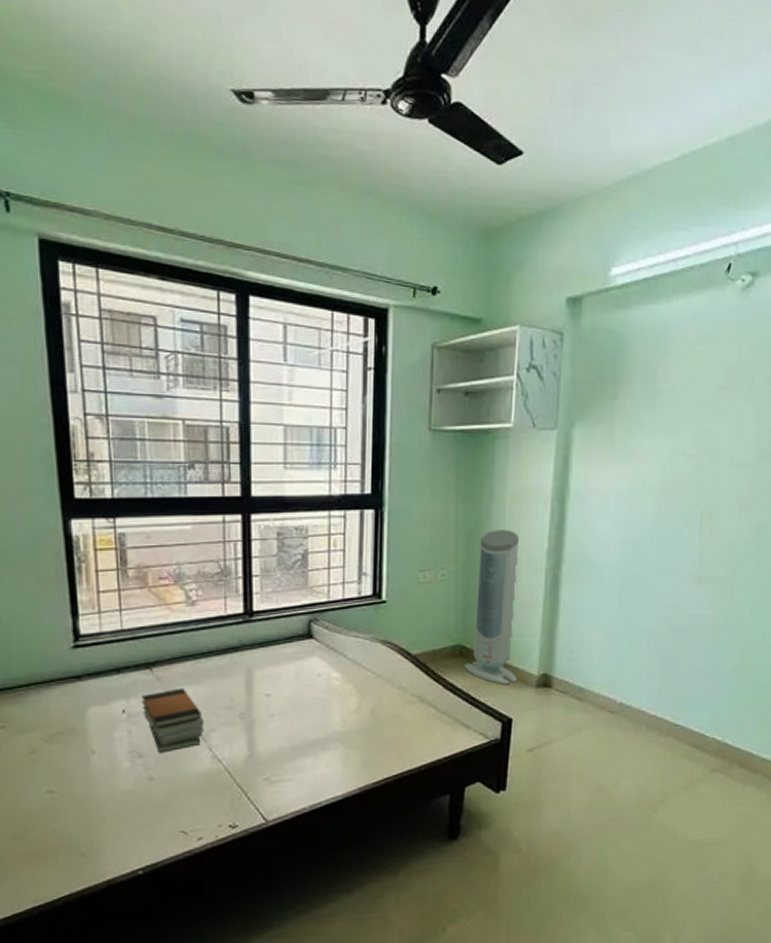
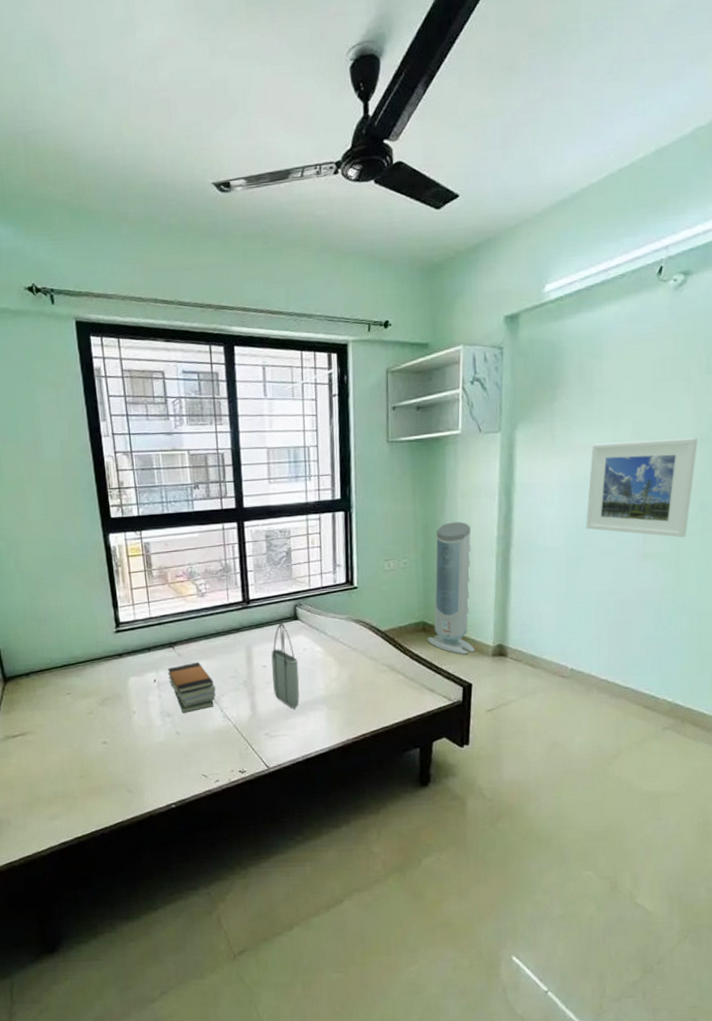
tote bag: none [277,641,311,747] -> present [271,622,300,708]
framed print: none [642,451,758,561] -> present [586,438,698,538]

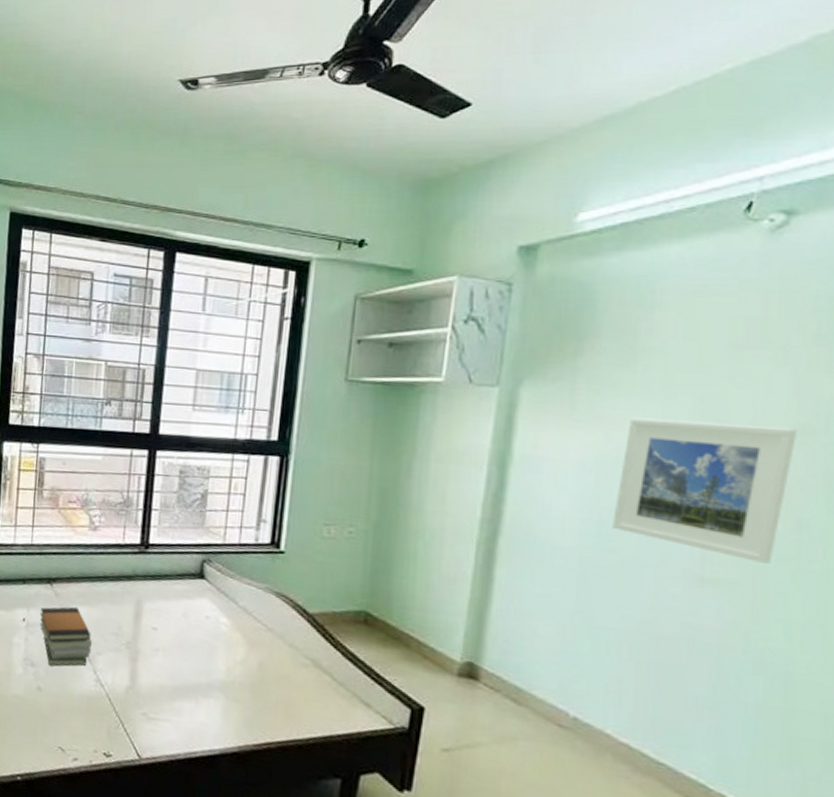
tote bag: present [271,622,300,708] -> none [161,578,197,689]
air purifier: present [427,521,476,655] -> none [368,490,444,667]

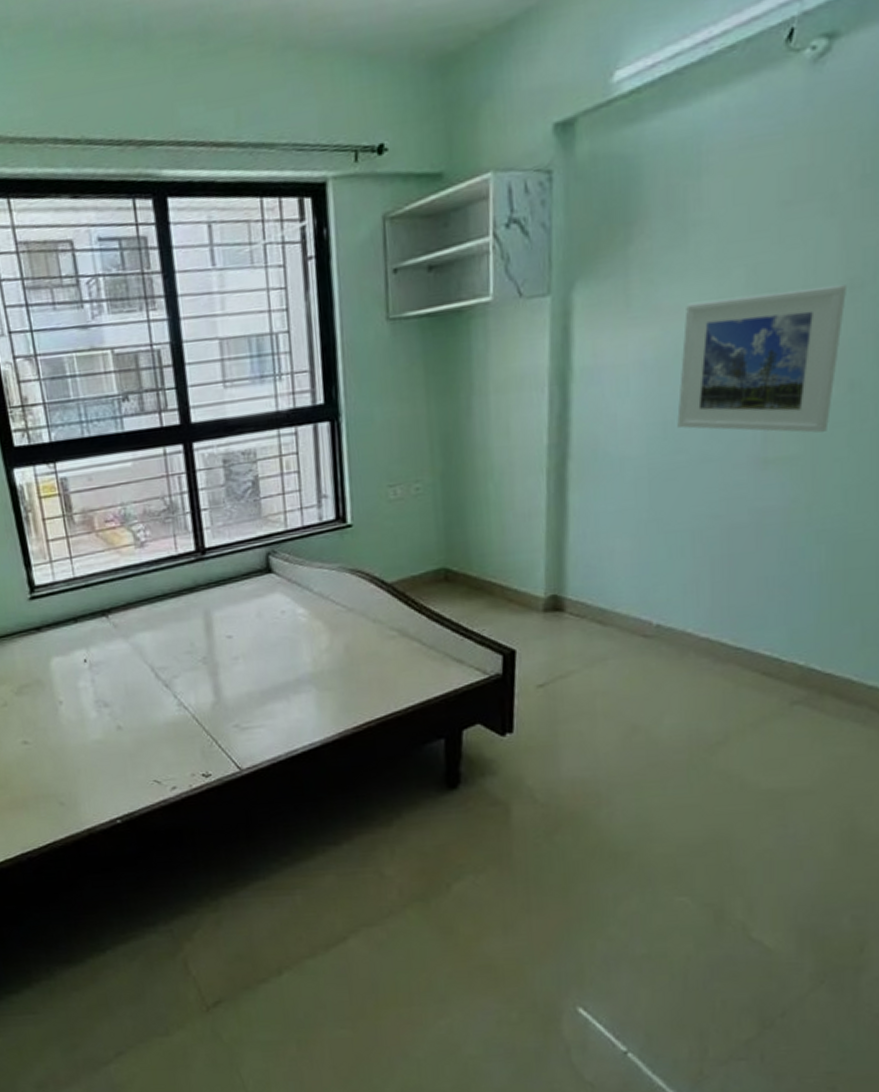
book stack: present [39,606,92,667] -> none [100,634,167,702]

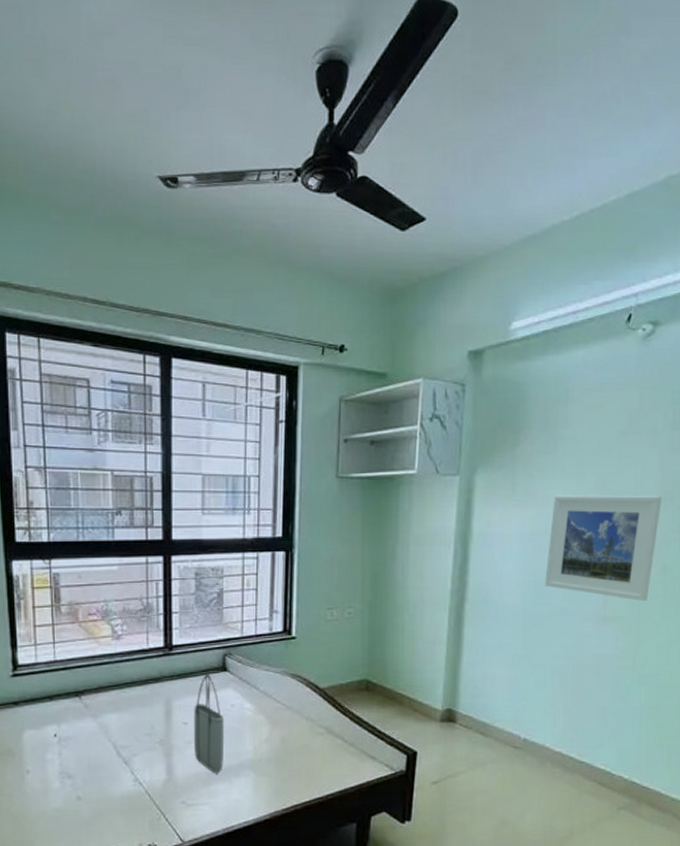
tote bag: none [237,577,279,691] -> present [194,673,225,773]

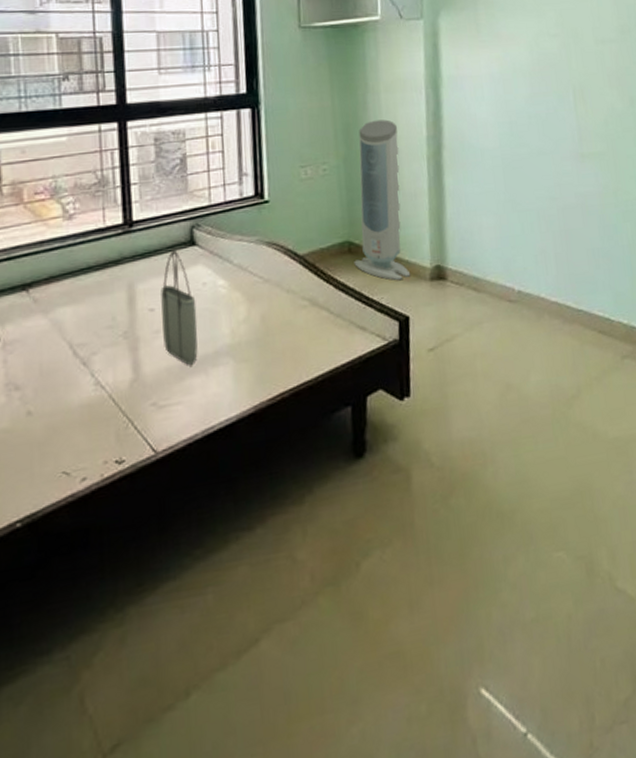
air purifier: none [370,570,422,719] -> present [354,119,411,281]
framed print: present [545,495,662,601] -> none [518,29,621,135]

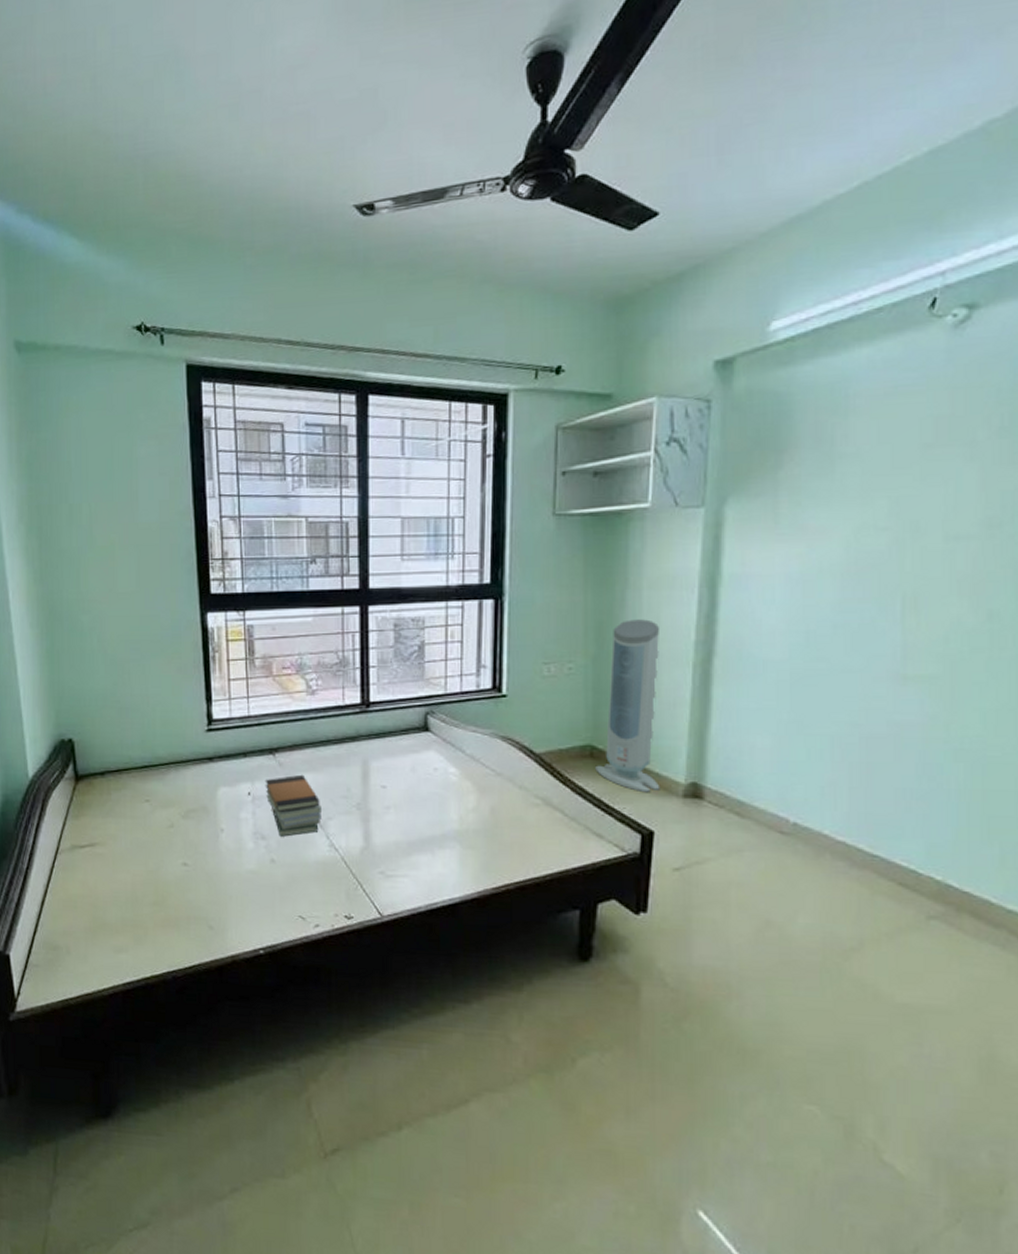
book stack: none [17,308,85,384] -> present [265,774,322,837]
tote bag: present [160,250,198,365] -> none [393,733,427,843]

